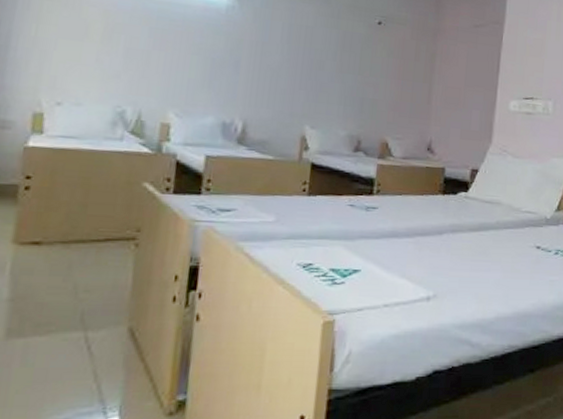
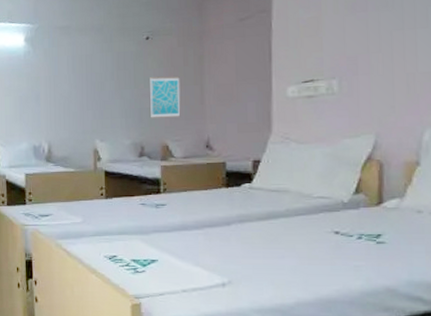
wall art: none [373,66,409,114] -> present [150,76,181,118]

